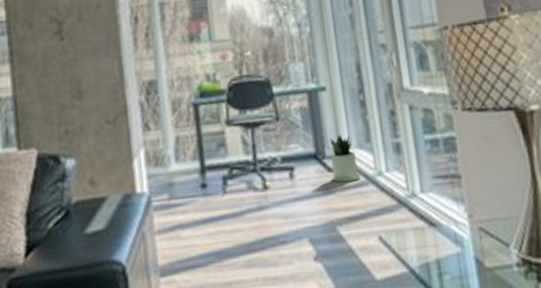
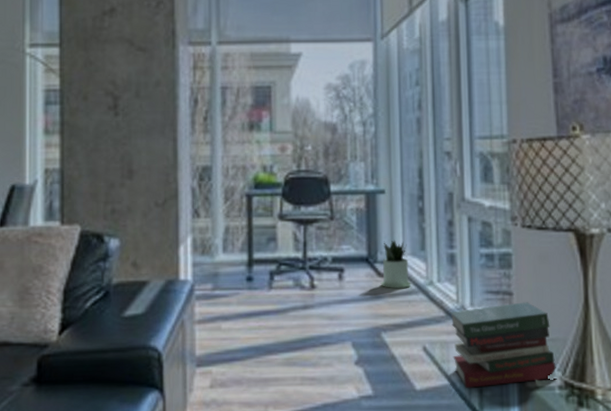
books: none [402,183,512,275] -> present [450,302,556,389]

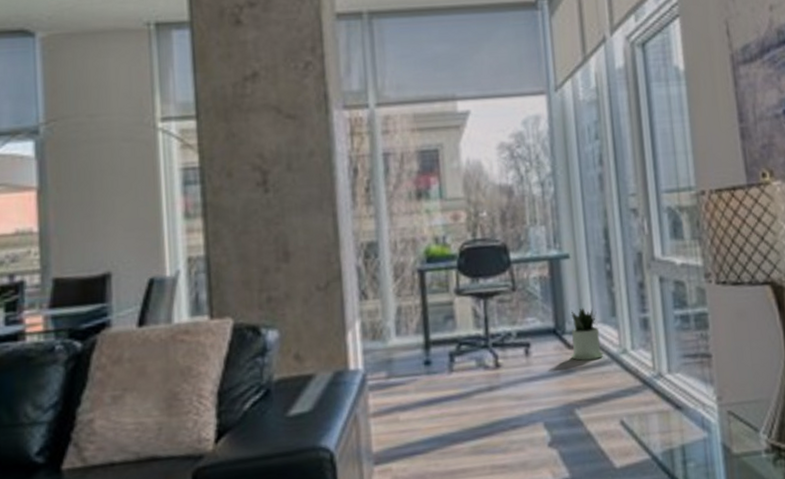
books: present [450,302,556,389] -> none [647,363,762,462]

